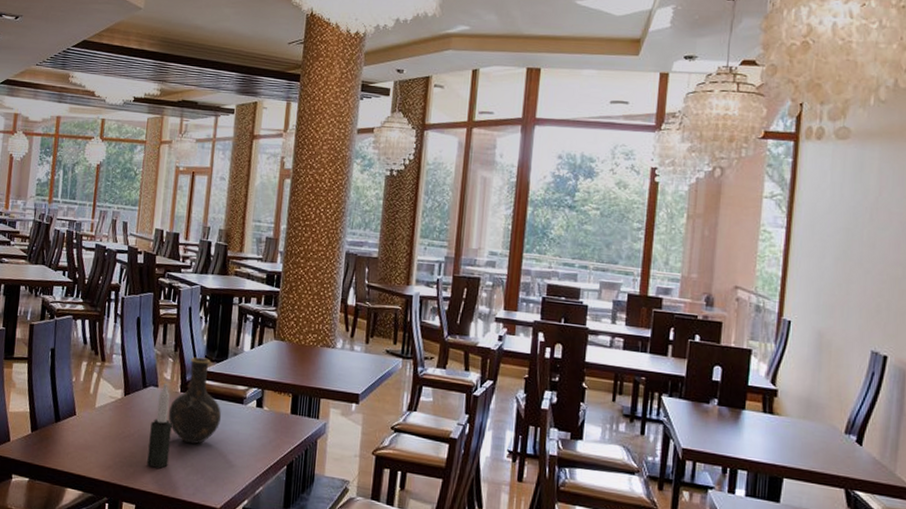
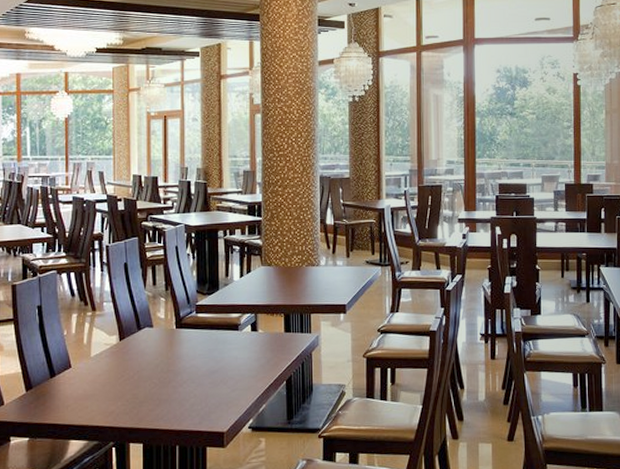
candle: present [147,383,172,469] -> none [150,322,171,405]
vase: present [168,357,221,444] -> none [166,292,218,376]

